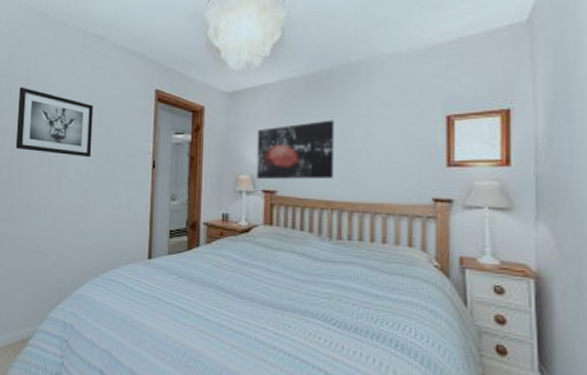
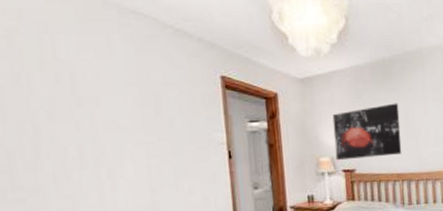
wall art: present [15,87,94,158] -> none [32,72,152,154]

